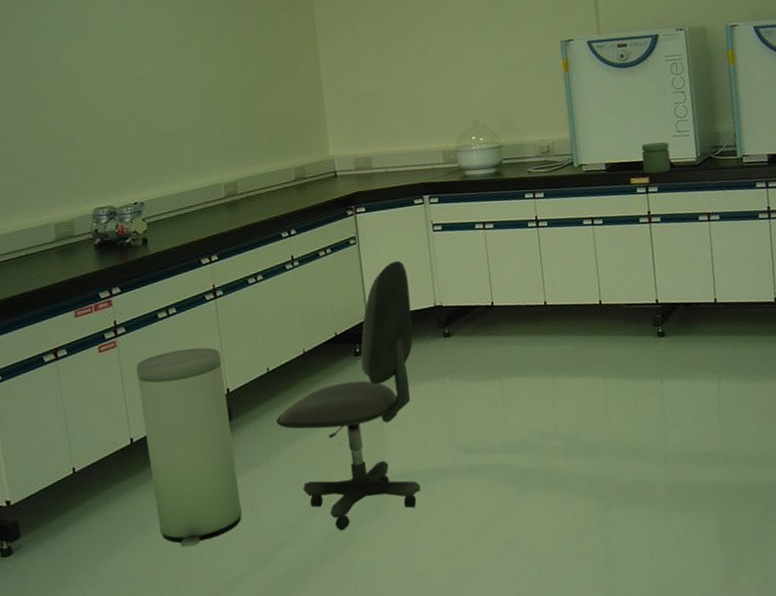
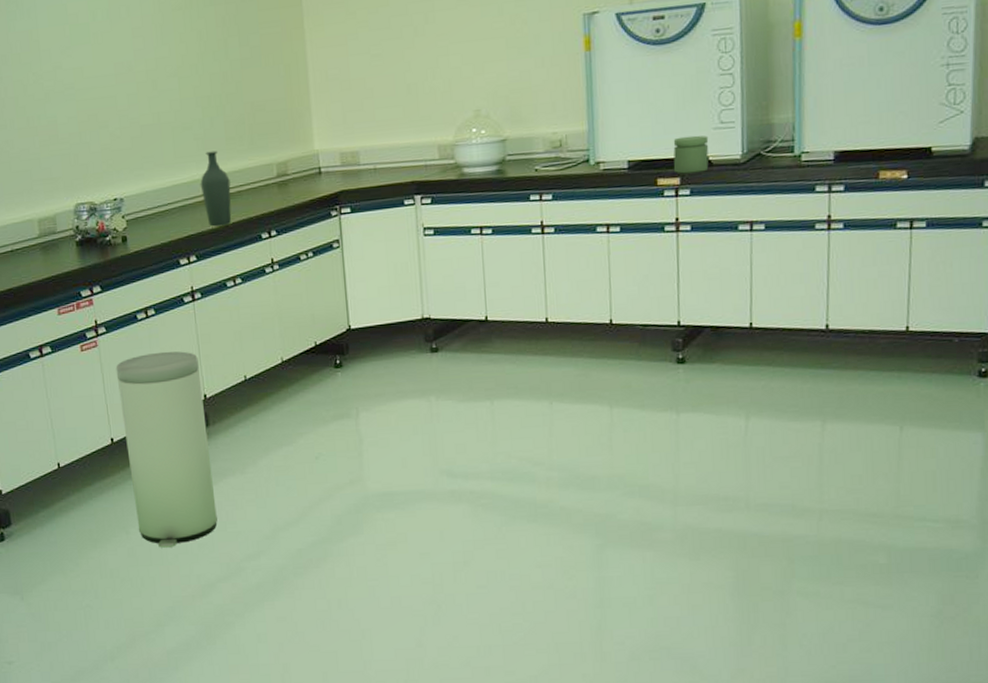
bottle: none [220,157,252,228] -> present [200,150,232,227]
office chair: present [276,260,421,531] -> none [252,267,400,546]

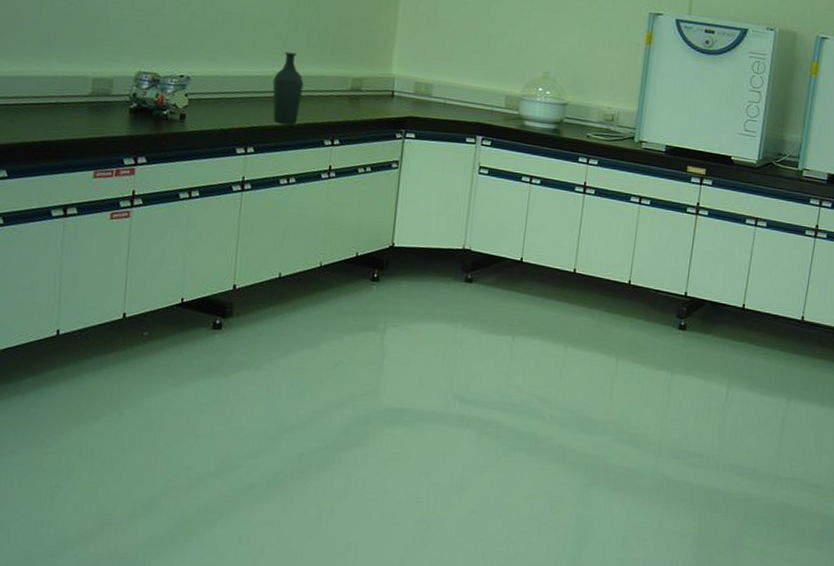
pedal bin: present [116,351,218,548] -> none [132,234,235,435]
jar: present [673,135,709,174] -> none [701,134,734,169]

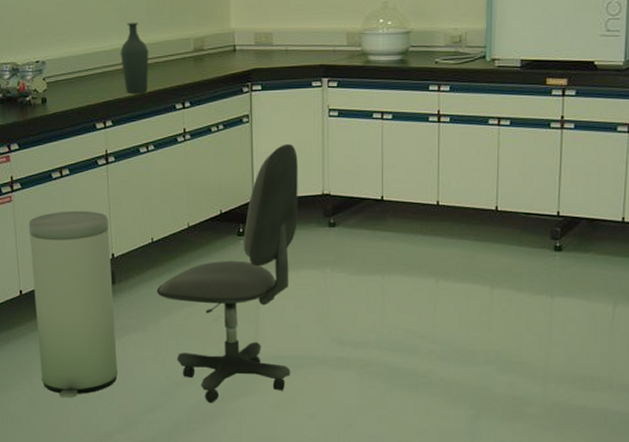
pedal bin: none [132,234,235,435] -> present [28,210,118,398]
office chair: none [276,194,443,453] -> present [156,143,298,403]

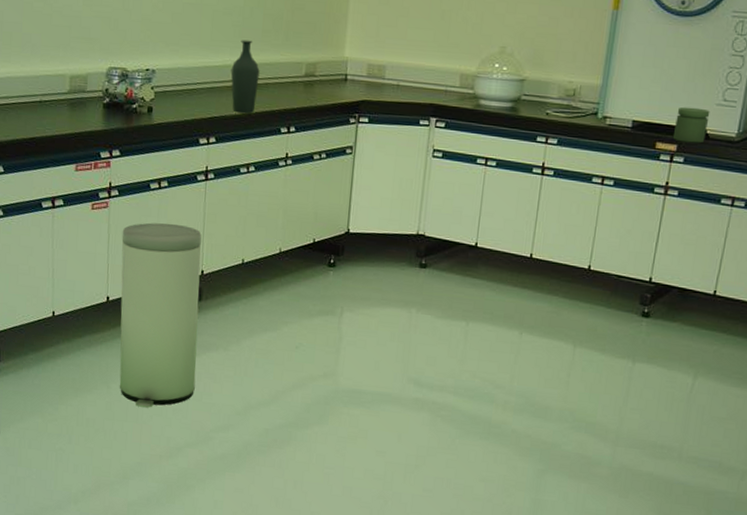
office chair: present [156,143,298,403] -> none [241,179,397,429]
jar: none [561,40,595,76] -> present [672,106,710,144]

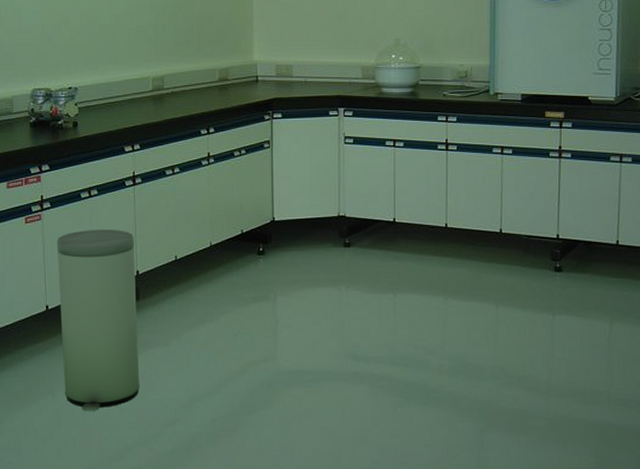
bottle: present [230,40,260,114] -> none [149,53,176,120]
jar: present [672,106,710,144] -> none [559,78,589,109]

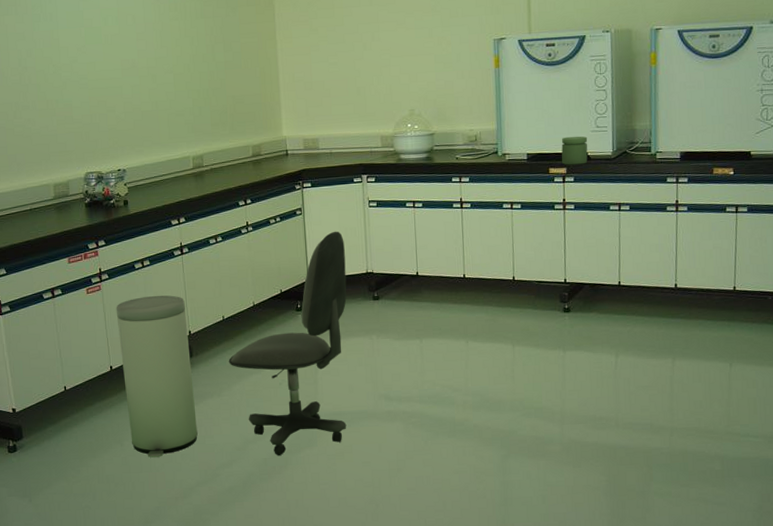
office chair: none [179,168,316,417] -> present [228,231,347,456]
jar: none [559,78,589,109] -> present [561,136,588,165]

